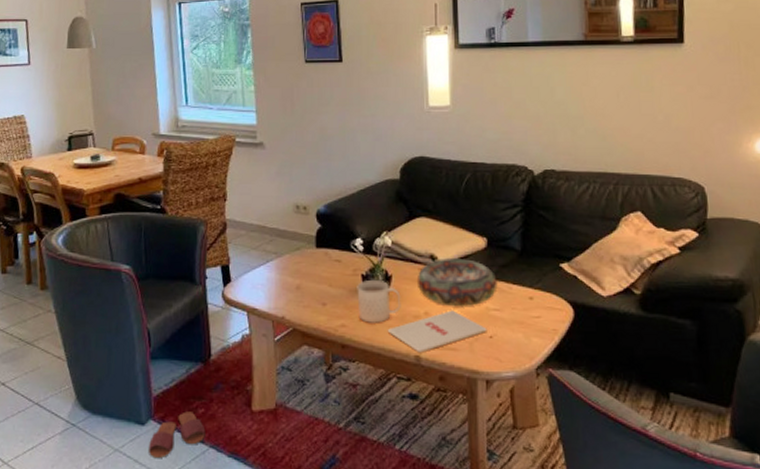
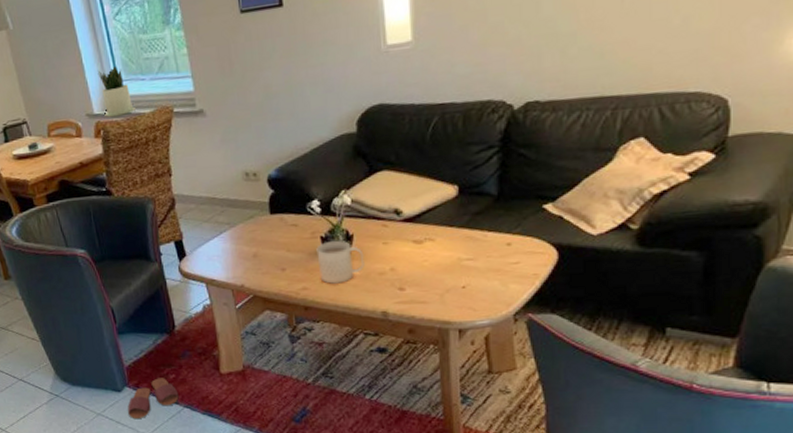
planter: none [169,94,200,140] -> present [97,66,136,118]
magazine: present [387,310,487,353] -> none [351,264,460,308]
decorative bowl: present [416,259,498,306] -> none [380,210,471,260]

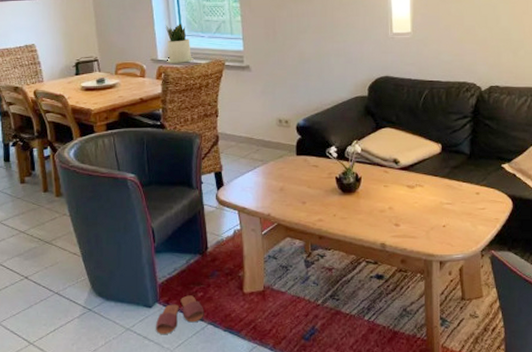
mug: present [316,239,365,285] -> none [332,181,369,219]

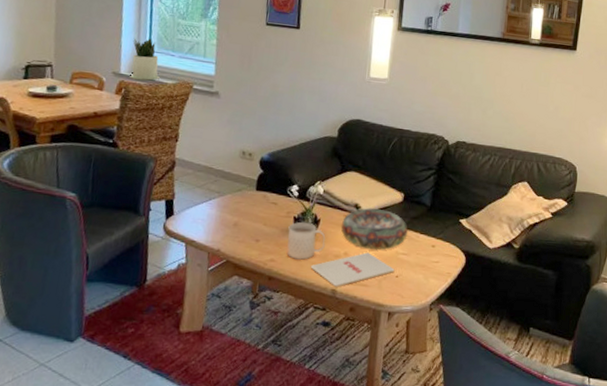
slippers: present [156,295,204,334] -> none [74,331,133,372]
mug: none [332,181,369,219] -> present [287,221,326,261]
magazine: none [357,205,441,241] -> present [310,252,395,287]
decorative bowl: none [382,162,450,201] -> present [340,208,408,250]

